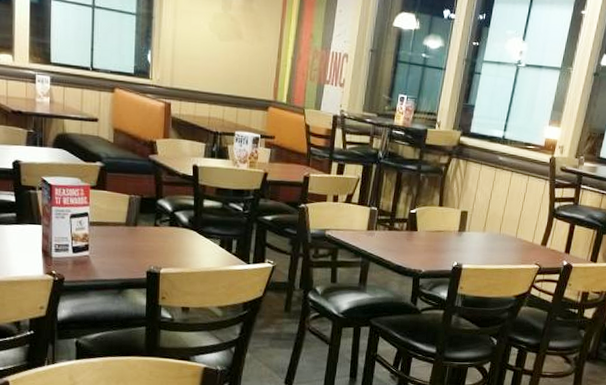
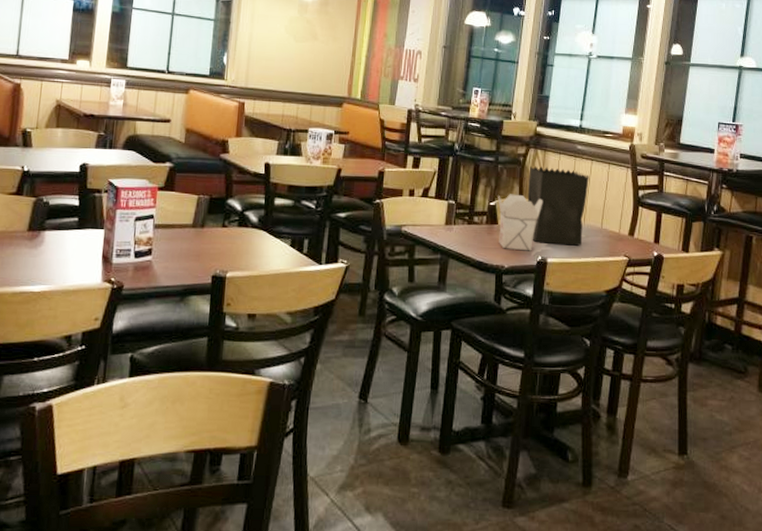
takeout container: none [417,202,462,257] -> present [498,194,543,251]
paper bag: none [446,176,508,254] -> present [527,166,589,246]

